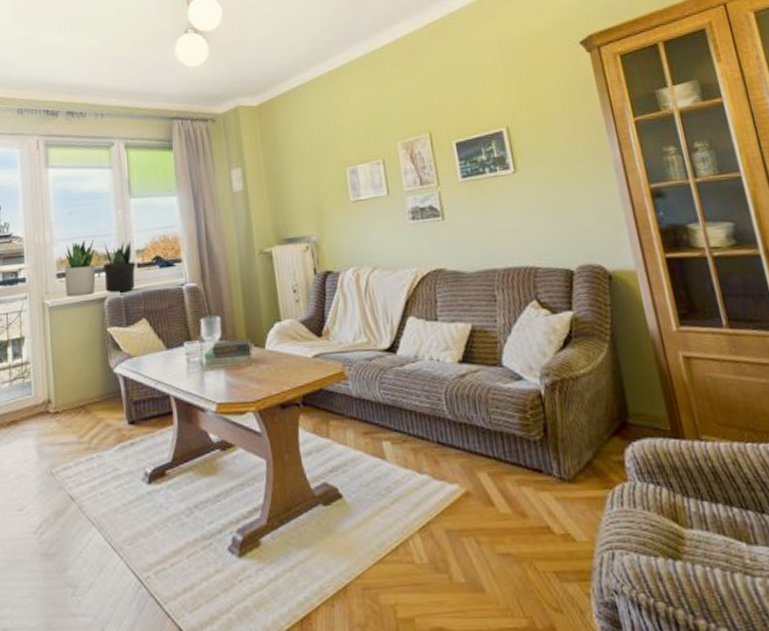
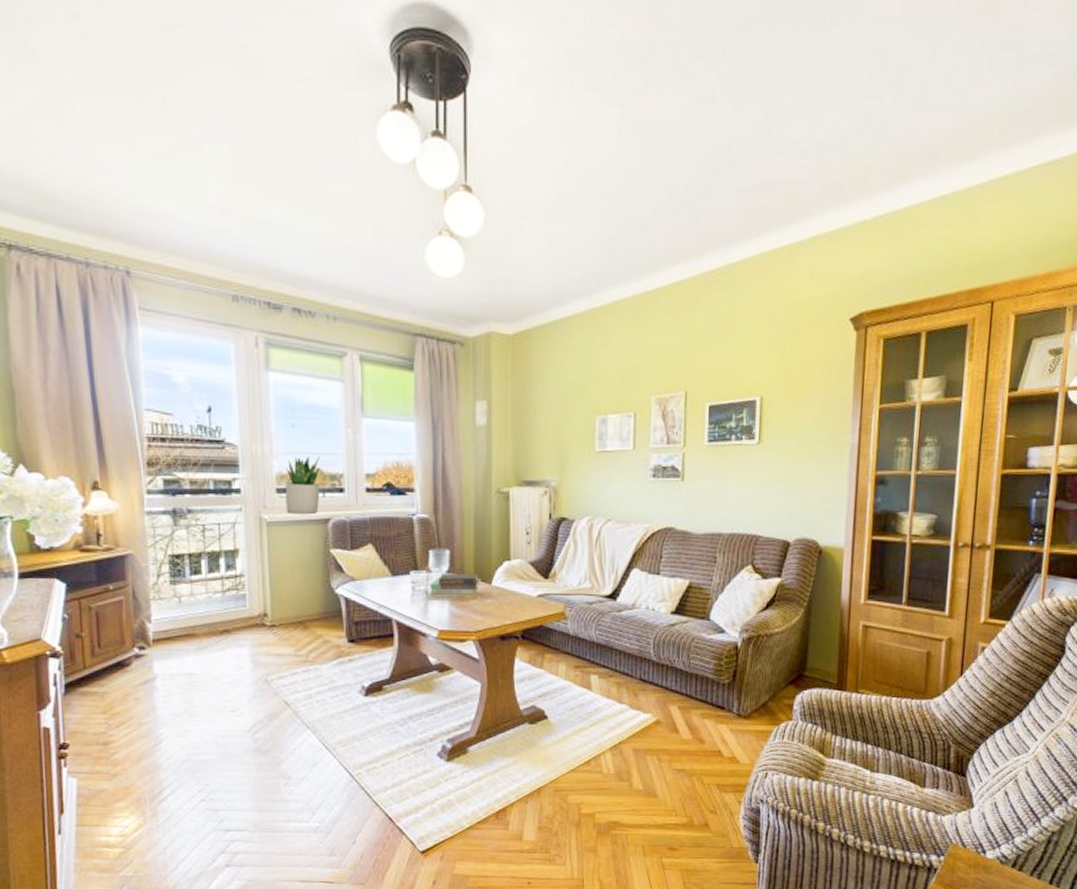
planter: present [103,241,136,294] -> none [329,461,365,516]

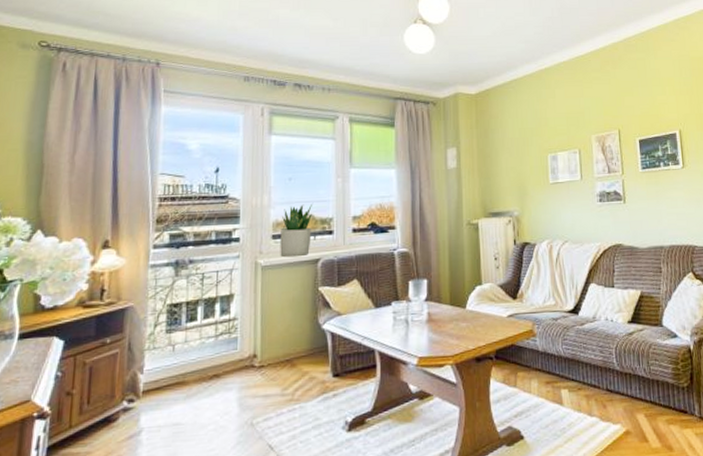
books: present [428,573,481,601] -> none [408,299,456,329]

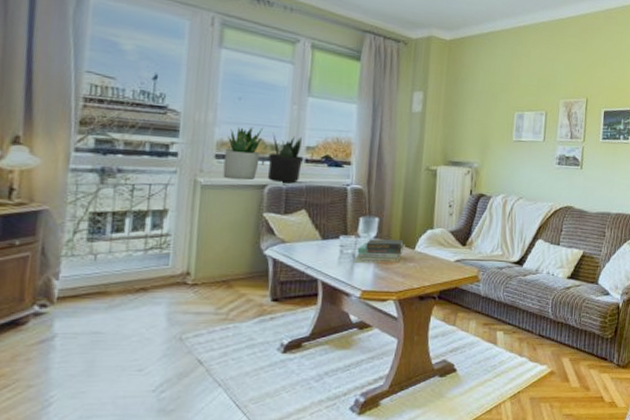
planter: none [319,207,352,256] -> present [267,133,304,184]
books: none [408,299,456,329] -> present [355,239,405,264]

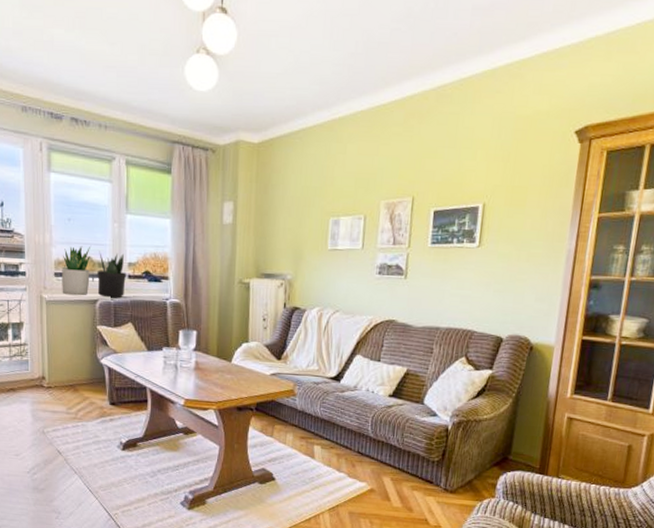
books: present [355,239,405,264] -> none [177,351,222,375]

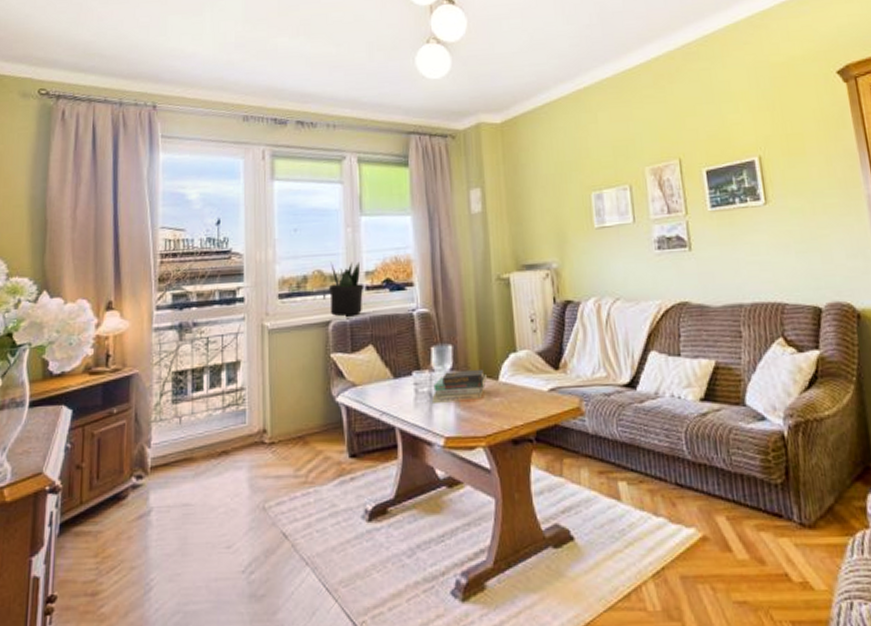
planter: present [62,246,90,296] -> none [287,258,321,320]
books: none [177,351,222,375] -> present [432,368,487,403]

